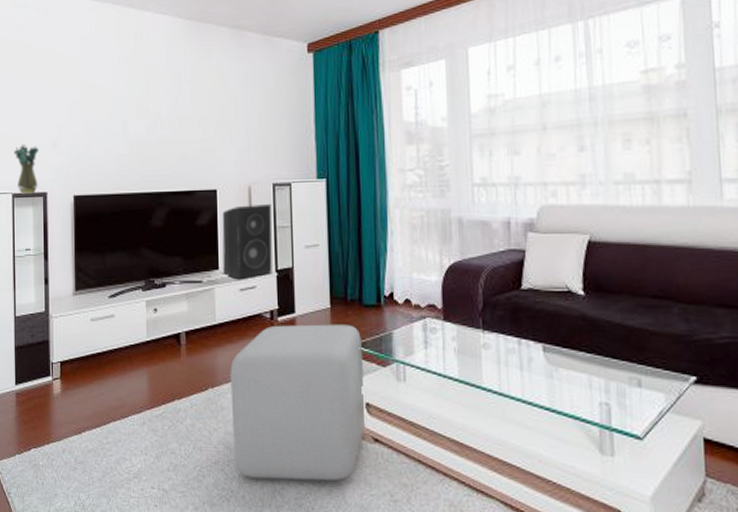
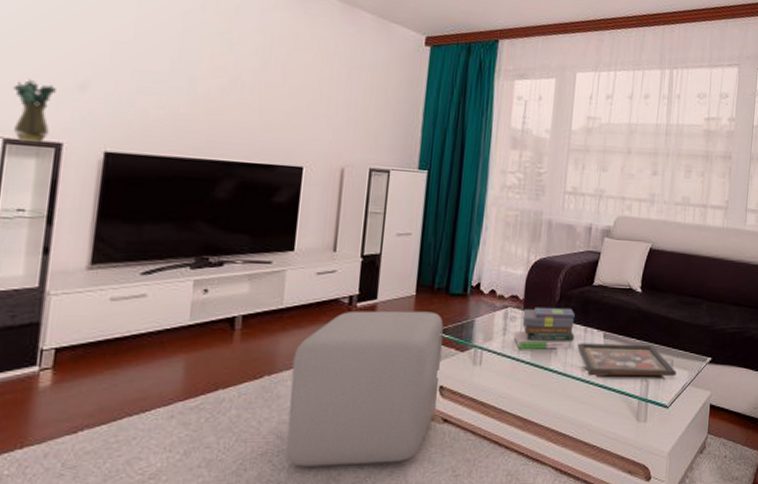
speaker: present [222,204,273,280] -> none [299,186,366,263]
books: none [438,316,507,365] -> present [515,307,576,349]
decorative tray: none [512,357,648,401] -> present [577,343,677,377]

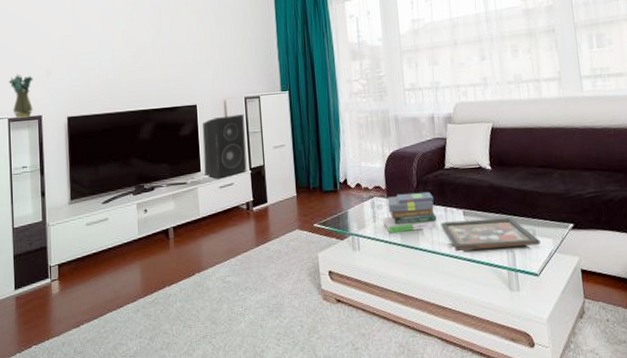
pouf: present [286,310,444,467] -> none [213,208,331,346]
speaker: none [299,186,366,263] -> present [202,114,247,179]

